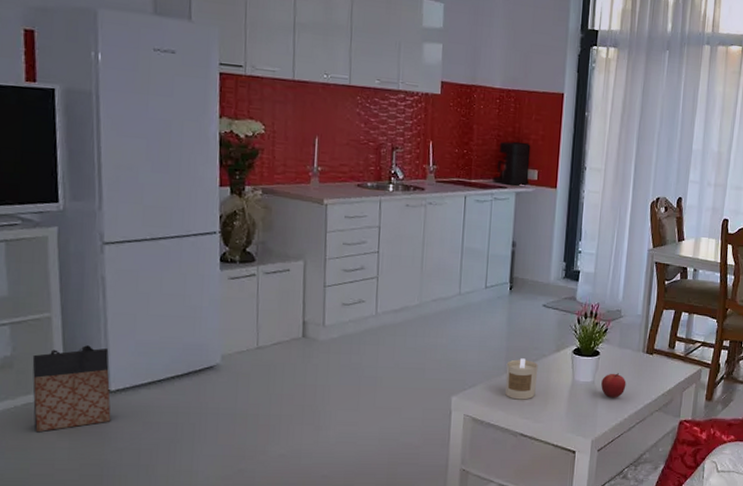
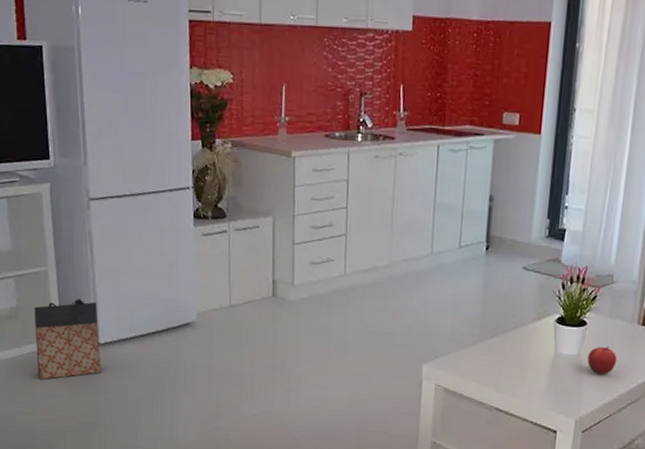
coffee maker: present [492,141,530,186] -> none [467,81,511,132]
candle: present [505,358,539,400] -> none [480,326,517,372]

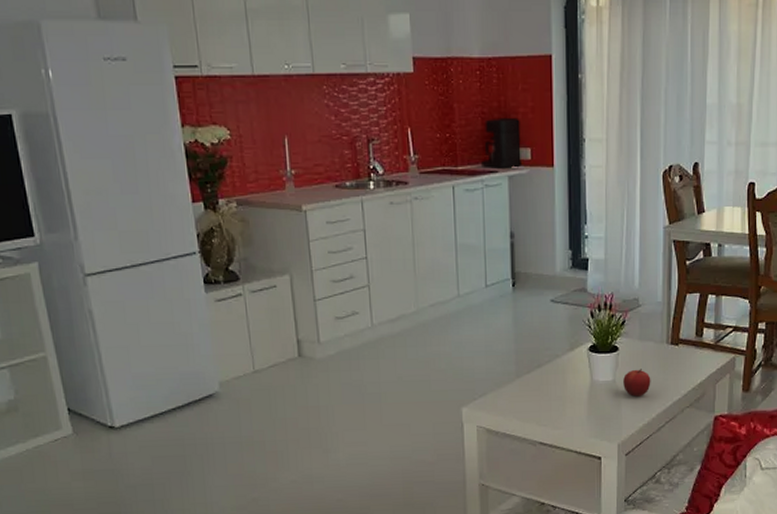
bag: present [34,299,101,380] -> none [35,383,120,474]
coffee maker: none [467,81,511,132] -> present [480,119,521,168]

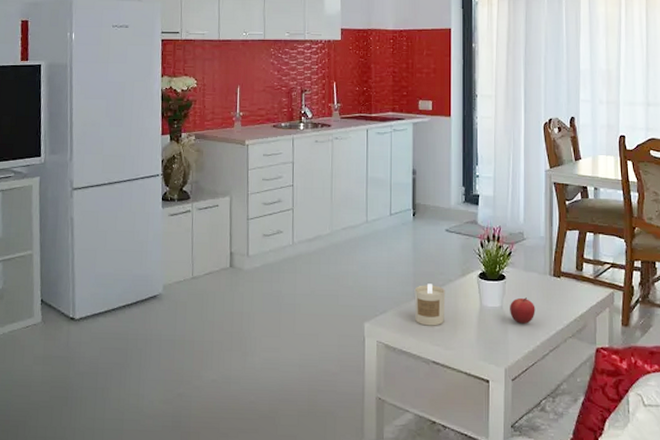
coffee maker: present [480,119,521,168] -> none [390,77,424,117]
candle: none [517,361,552,406] -> present [414,284,446,326]

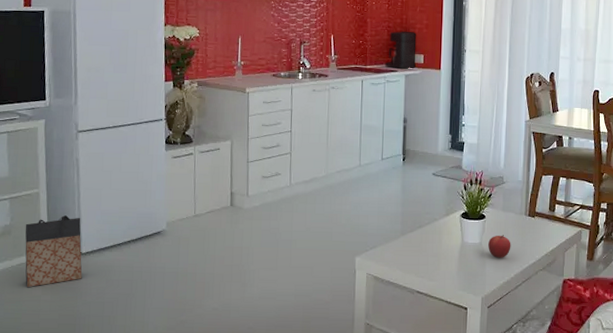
bag: none [16,278,76,357] -> present [25,215,83,288]
coffee maker: none [390,77,424,117] -> present [384,31,417,69]
candle: present [414,284,446,326] -> none [402,222,431,260]

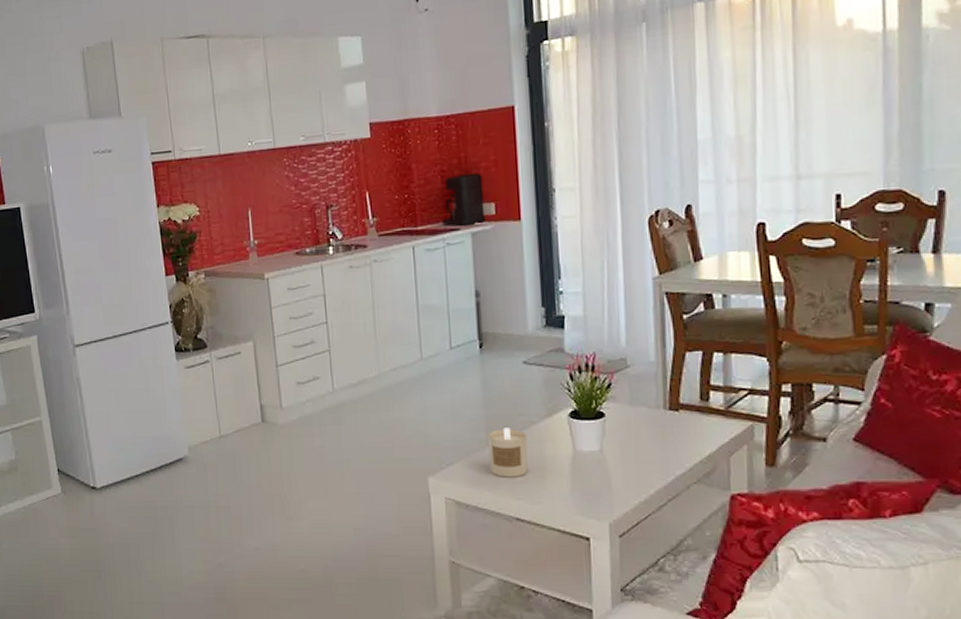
bag: present [25,215,83,288] -> none [31,445,101,531]
candle: none [402,222,431,260] -> present [487,428,528,478]
fruit: present [488,235,511,258] -> none [612,438,647,470]

